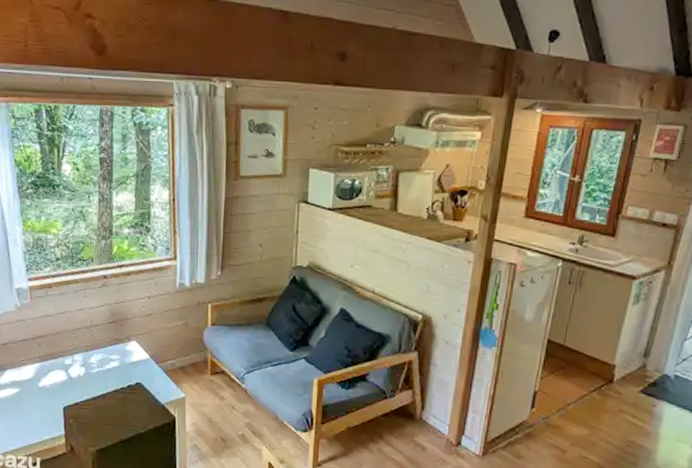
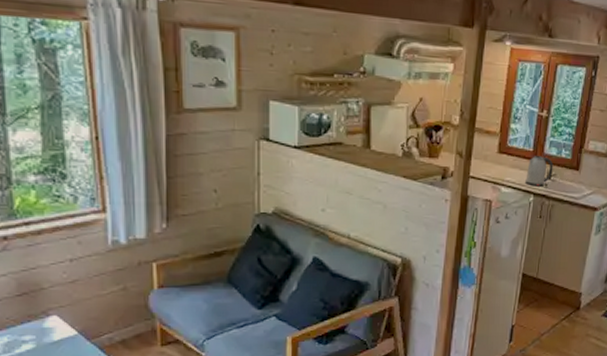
kettle: none [554,221,586,252] -> present [525,156,554,187]

